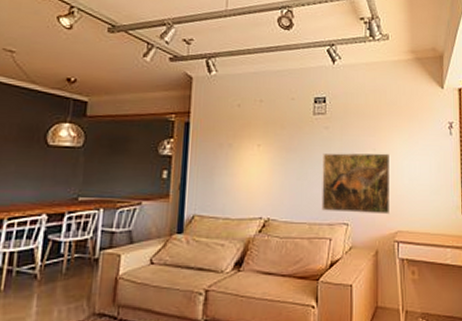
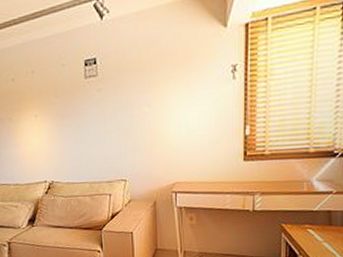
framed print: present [321,153,391,215] -> none [97,108,168,170]

